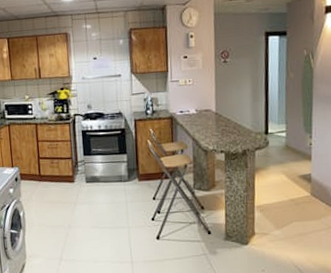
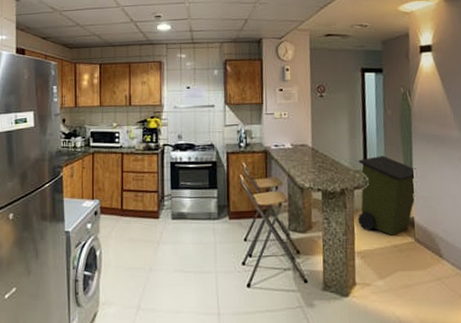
trash can: none [258,117,315,191] -> present [357,156,417,236]

